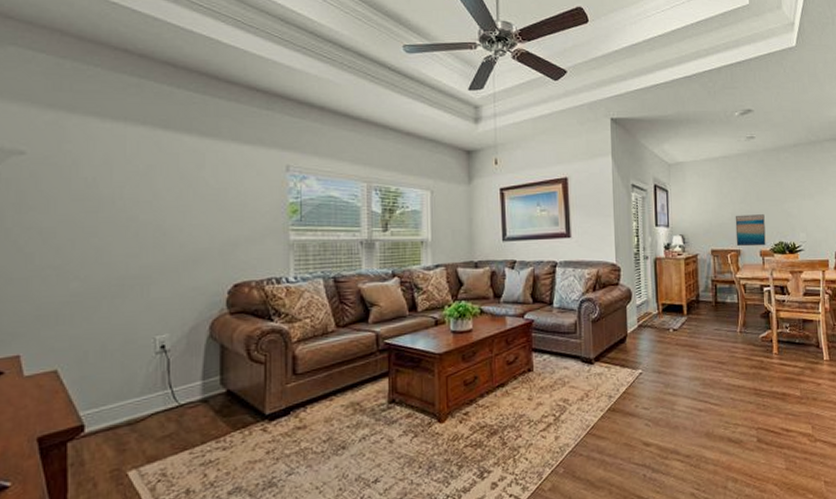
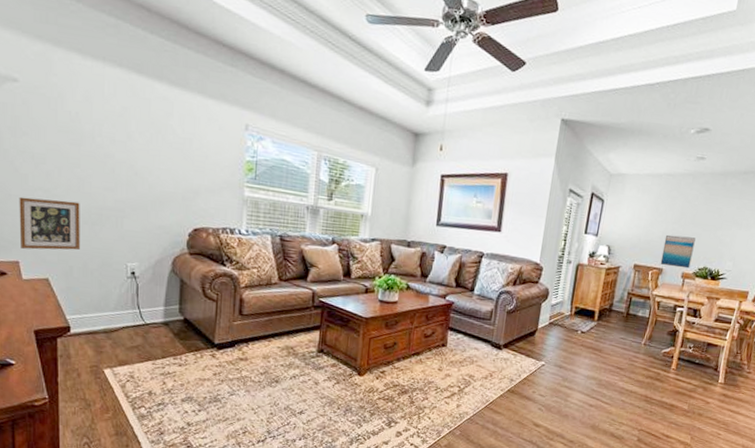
picture frame: none [21,275,98,339] -> present [19,196,80,251]

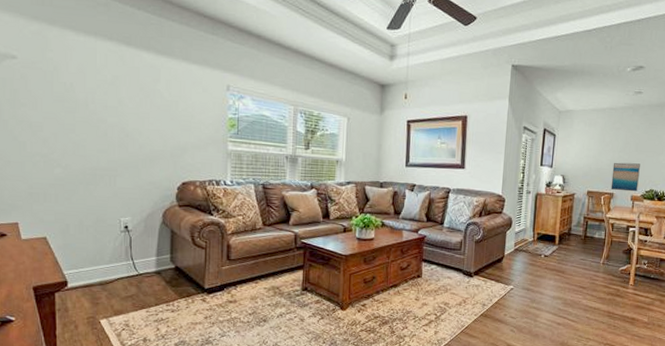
picture frame: present [19,196,80,251] -> none [18,162,76,211]

